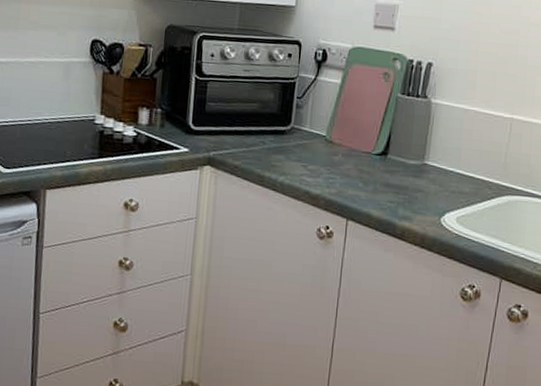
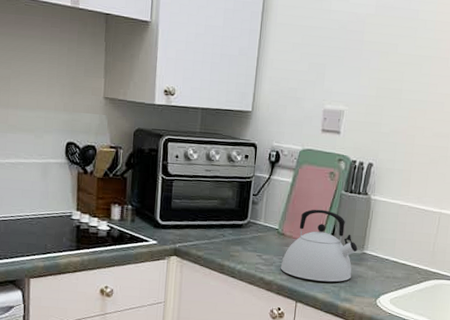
kettle: none [328,113,417,197] -> present [280,209,358,282]

